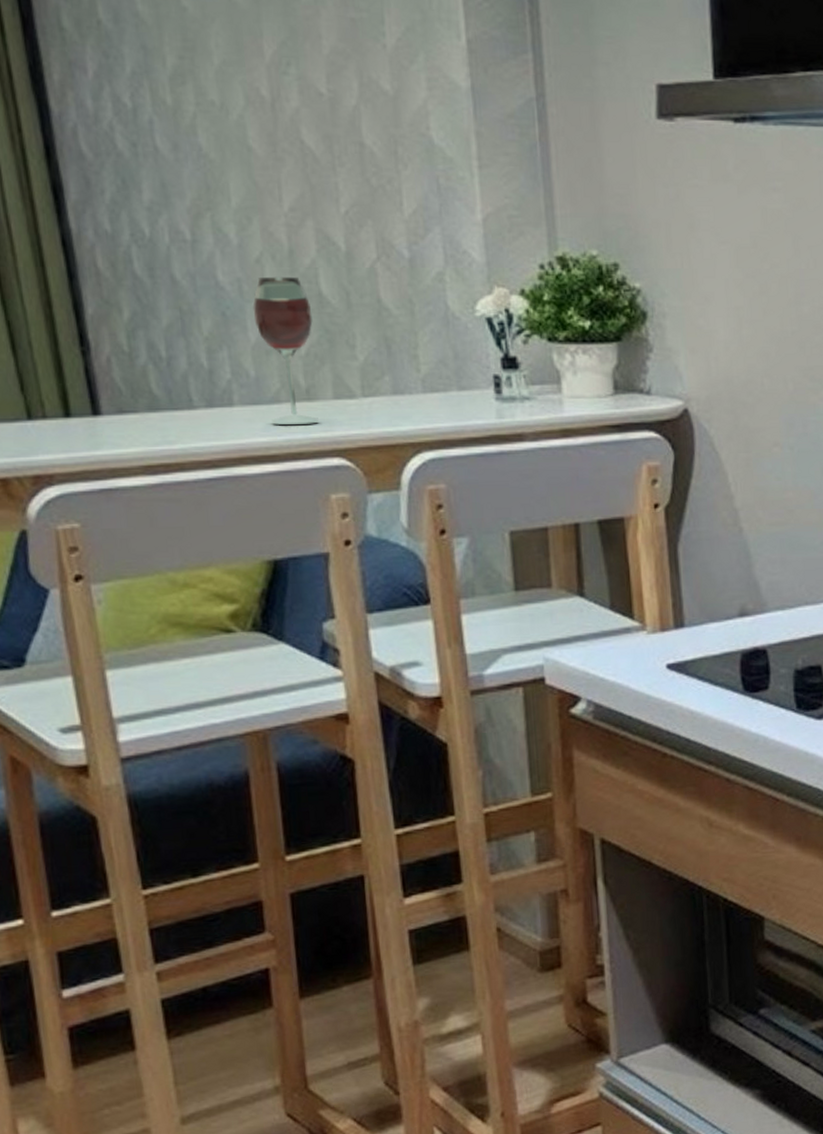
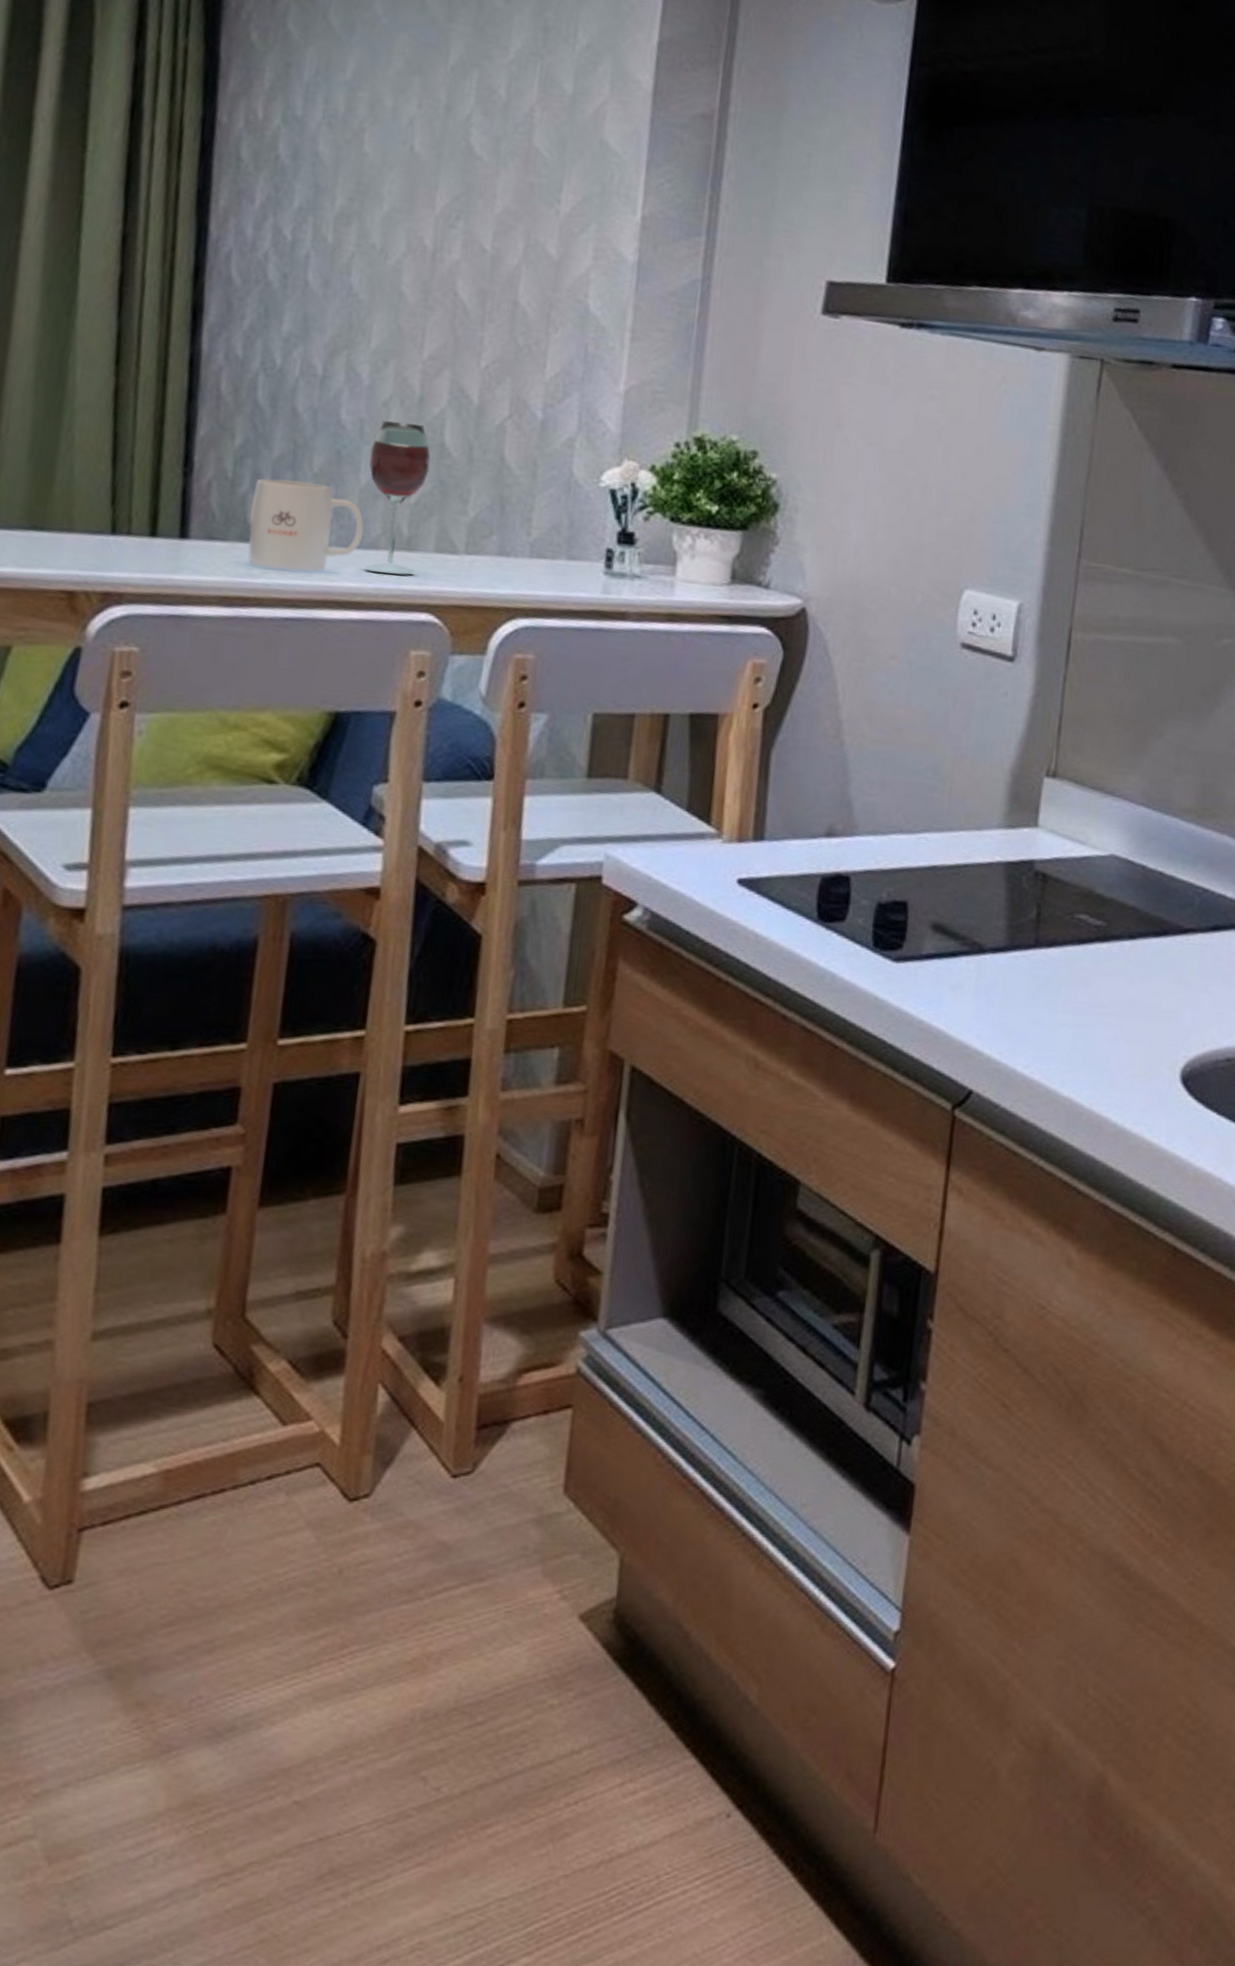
mug: none [152,346,264,434] -> present [248,478,364,572]

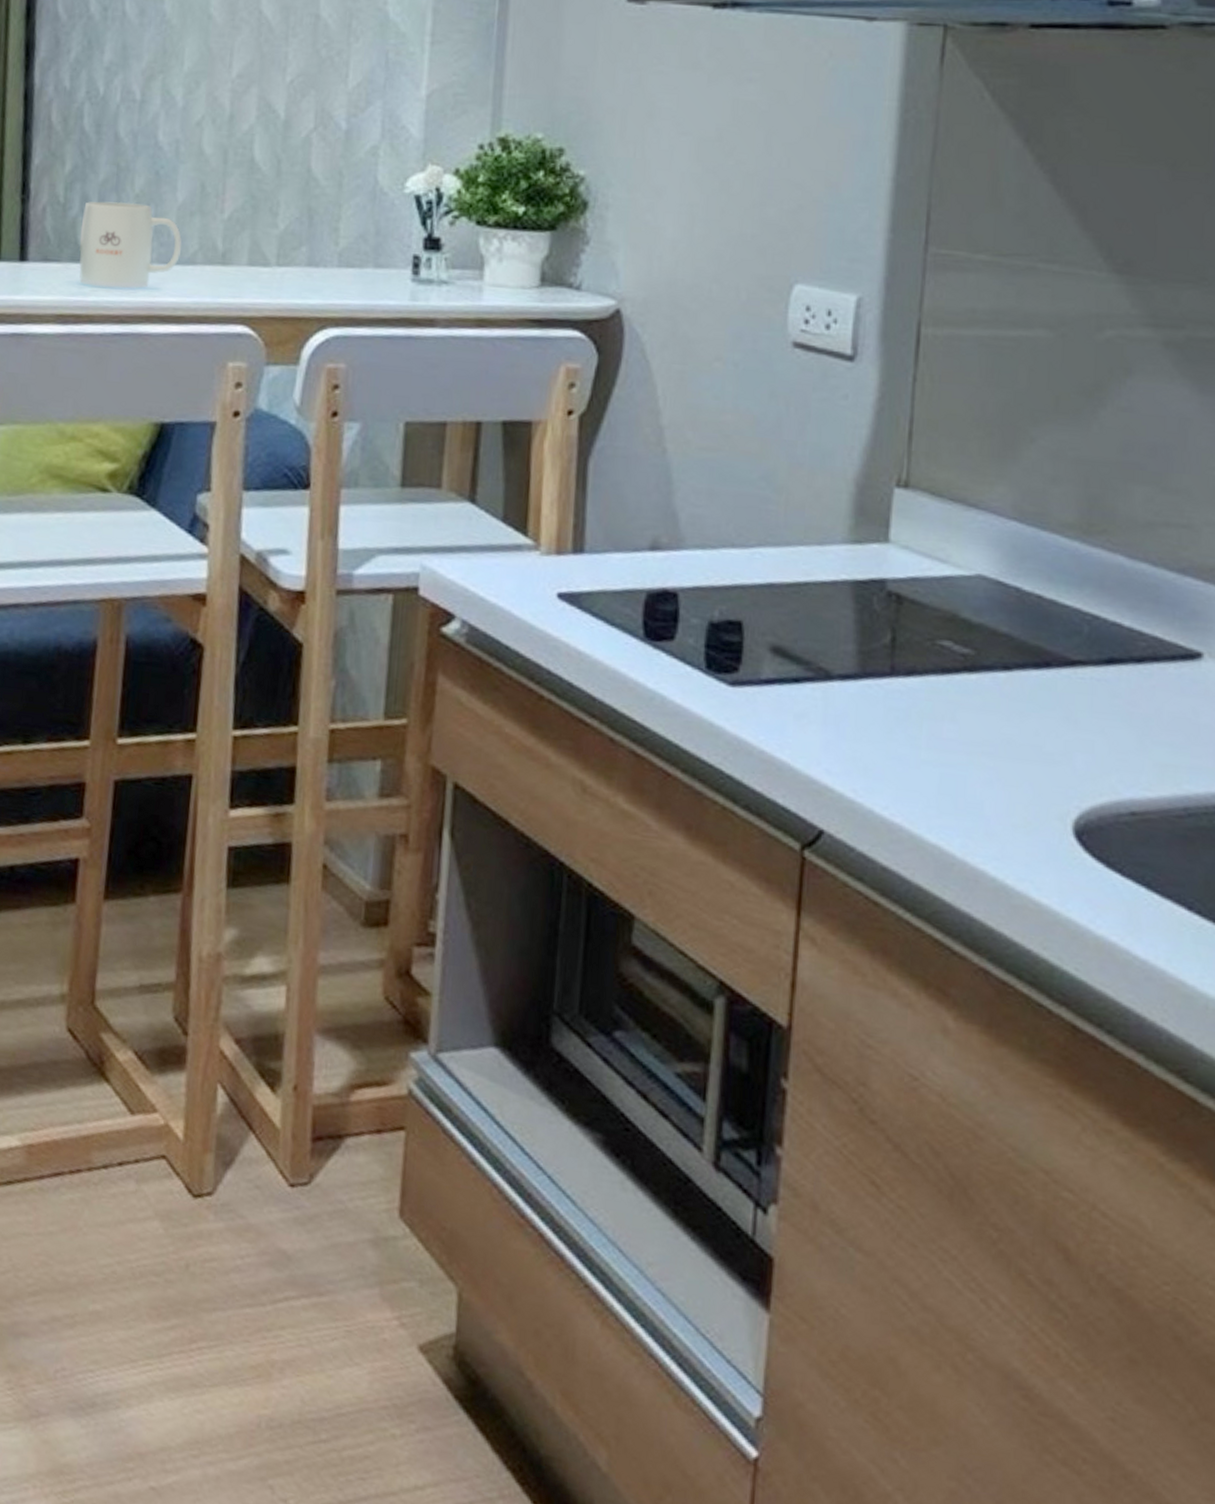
wineglass: present [365,420,431,575] -> none [184,139,242,289]

